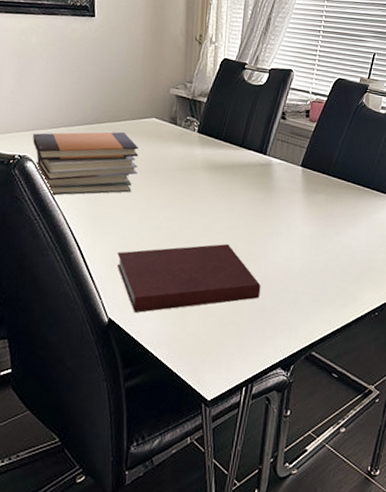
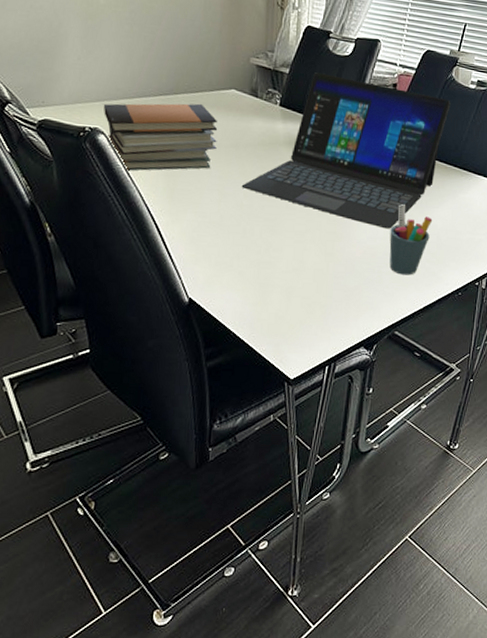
notebook: present [116,244,261,313] -> none [196,223,345,292]
laptop: none [160,101,362,250] -> present [241,72,451,229]
pen holder: none [305,225,346,295] -> present [389,204,432,275]

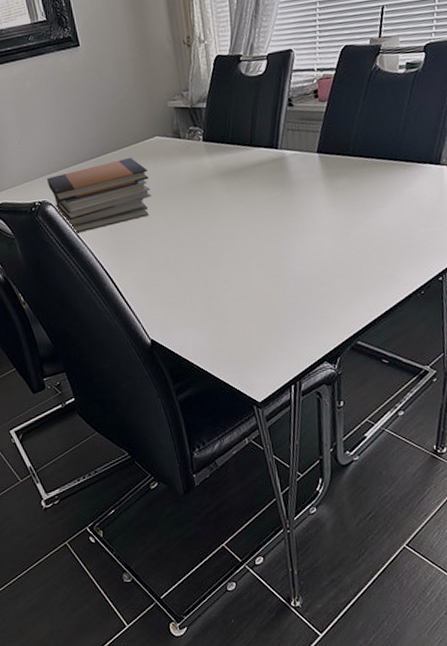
laptop: present [241,72,451,229] -> none [180,91,380,240]
pen holder: present [389,204,432,275] -> none [335,211,379,284]

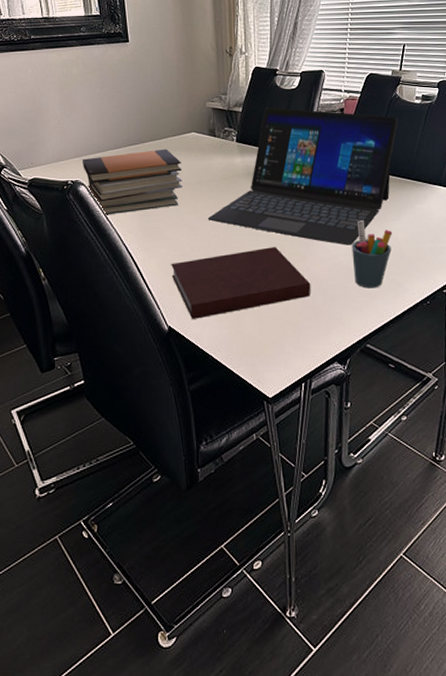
notebook: none [147,249,295,330] -> present [171,247,311,319]
laptop: none [180,91,380,240] -> present [208,107,398,246]
pen holder: none [335,211,379,284] -> present [351,221,392,289]

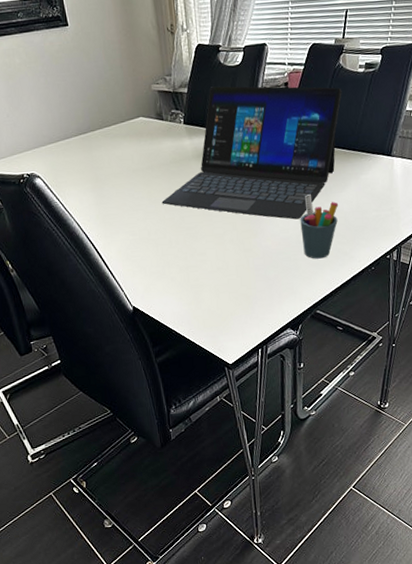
book stack: present [82,148,183,215] -> none [34,135,135,206]
notebook: present [171,247,311,319] -> none [130,225,264,298]

